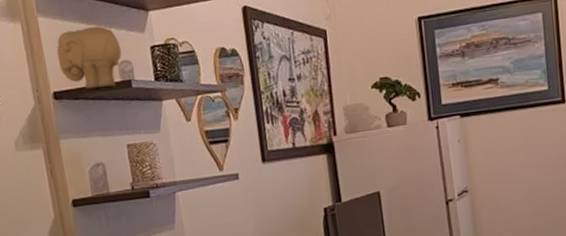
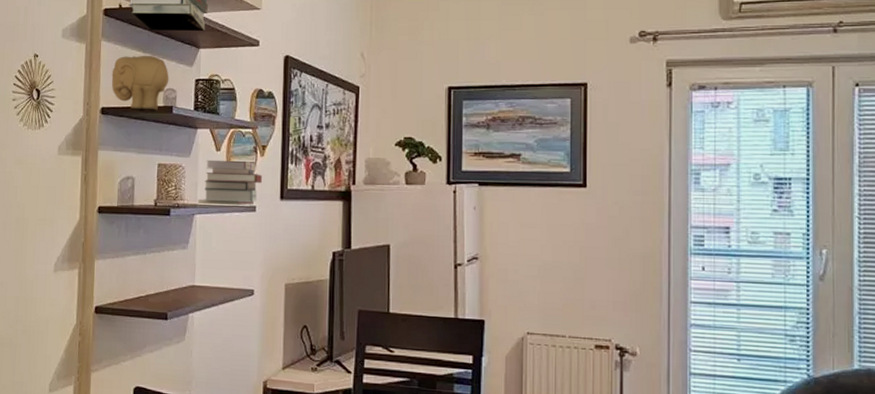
books: none [176,127,241,181] -> present [197,159,263,206]

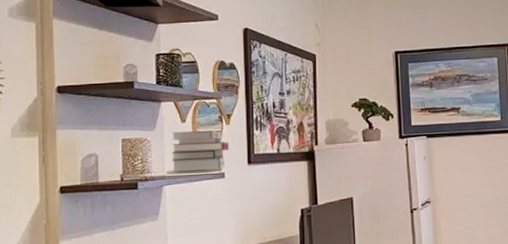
decorative figurine: present [111,55,169,111] -> none [66,32,129,88]

